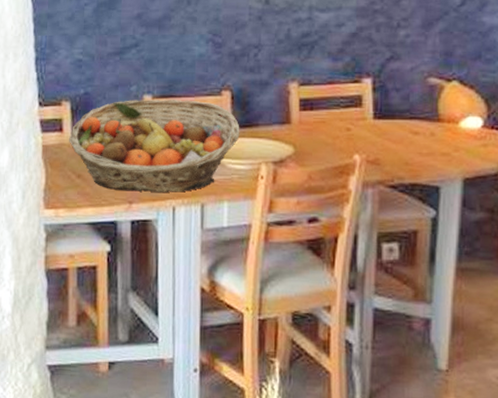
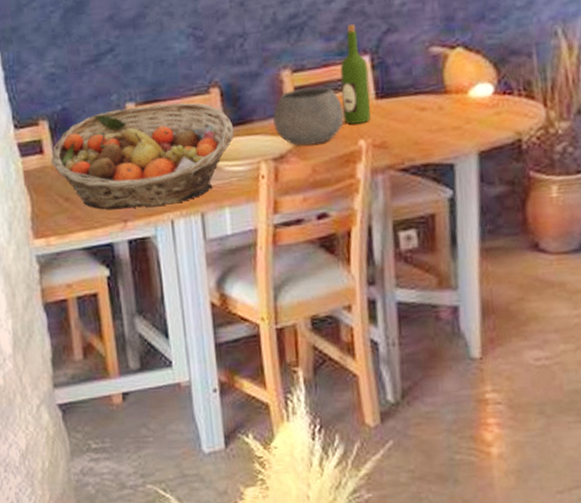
bowl: none [277,100,343,154] -> present [273,86,344,146]
wine bottle: none [342,49,369,139] -> present [340,24,371,125]

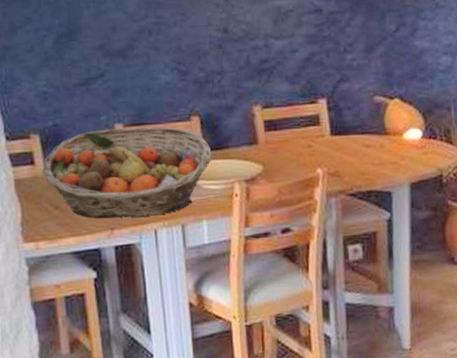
bowl: present [273,86,344,146] -> none [246,121,305,171]
wine bottle: present [340,24,371,125] -> none [302,72,327,155]

